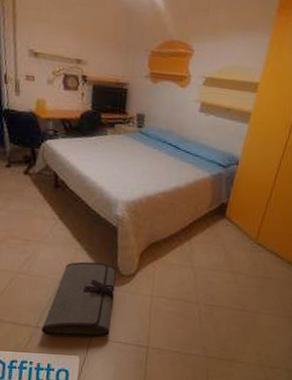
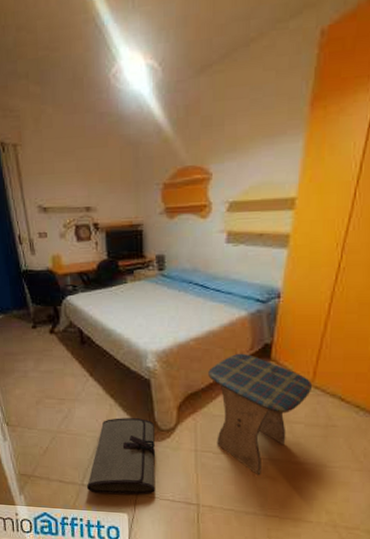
stool: none [171,209,257,320] -> present [208,353,313,476]

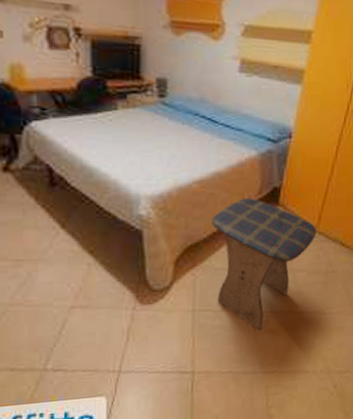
tool roll: present [86,418,156,495] -> none [50,278,146,379]

